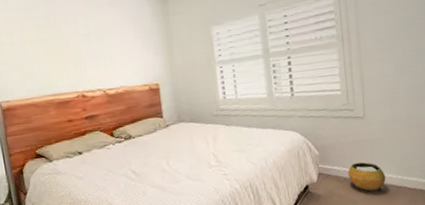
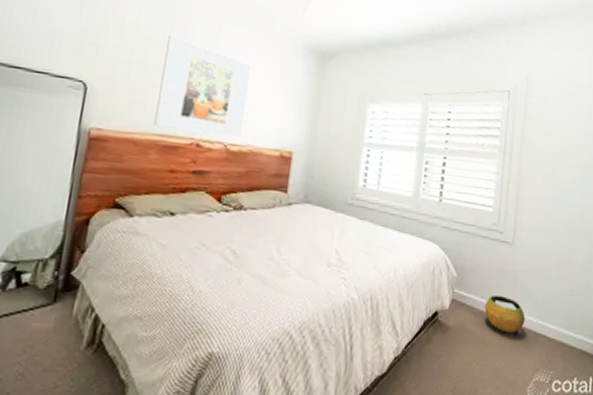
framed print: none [35,11,115,88] -> present [154,34,252,139]

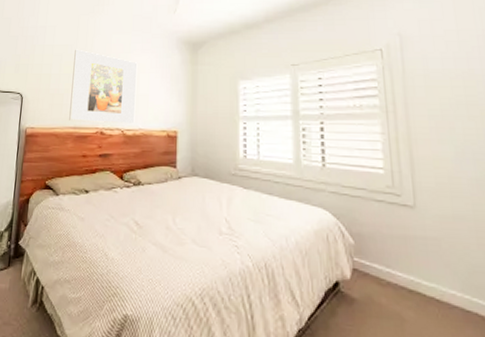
clay pot: present [485,294,526,335] -> none [393,264,447,312]

